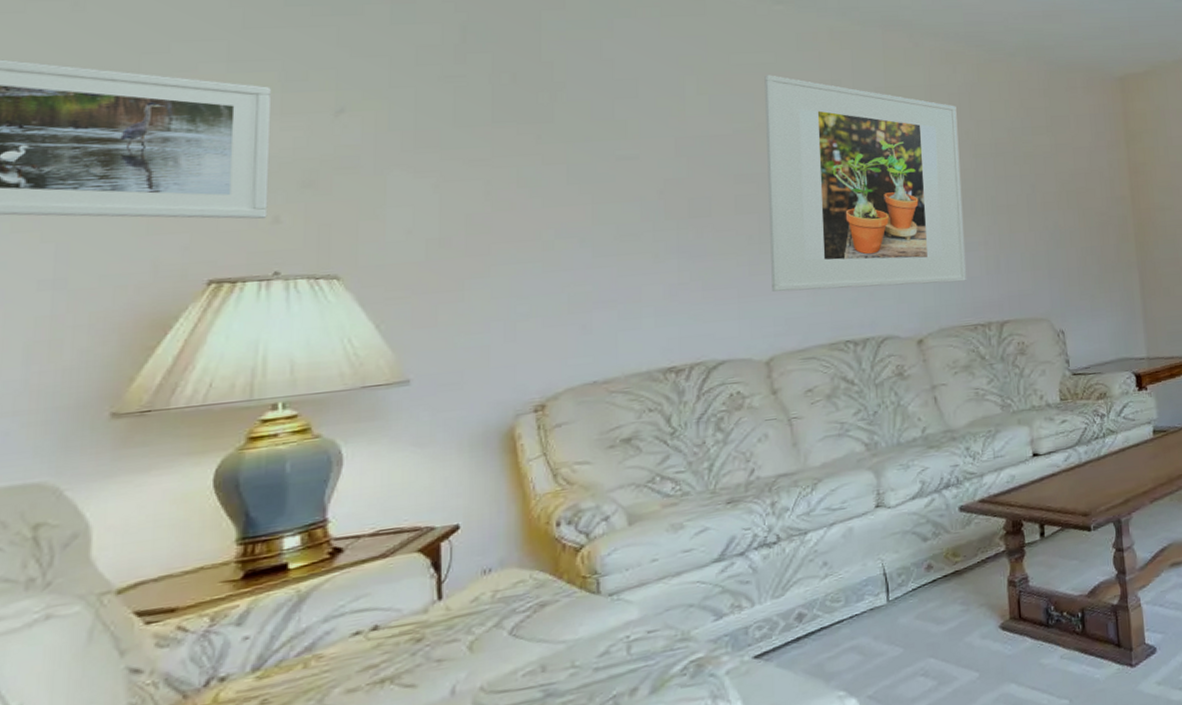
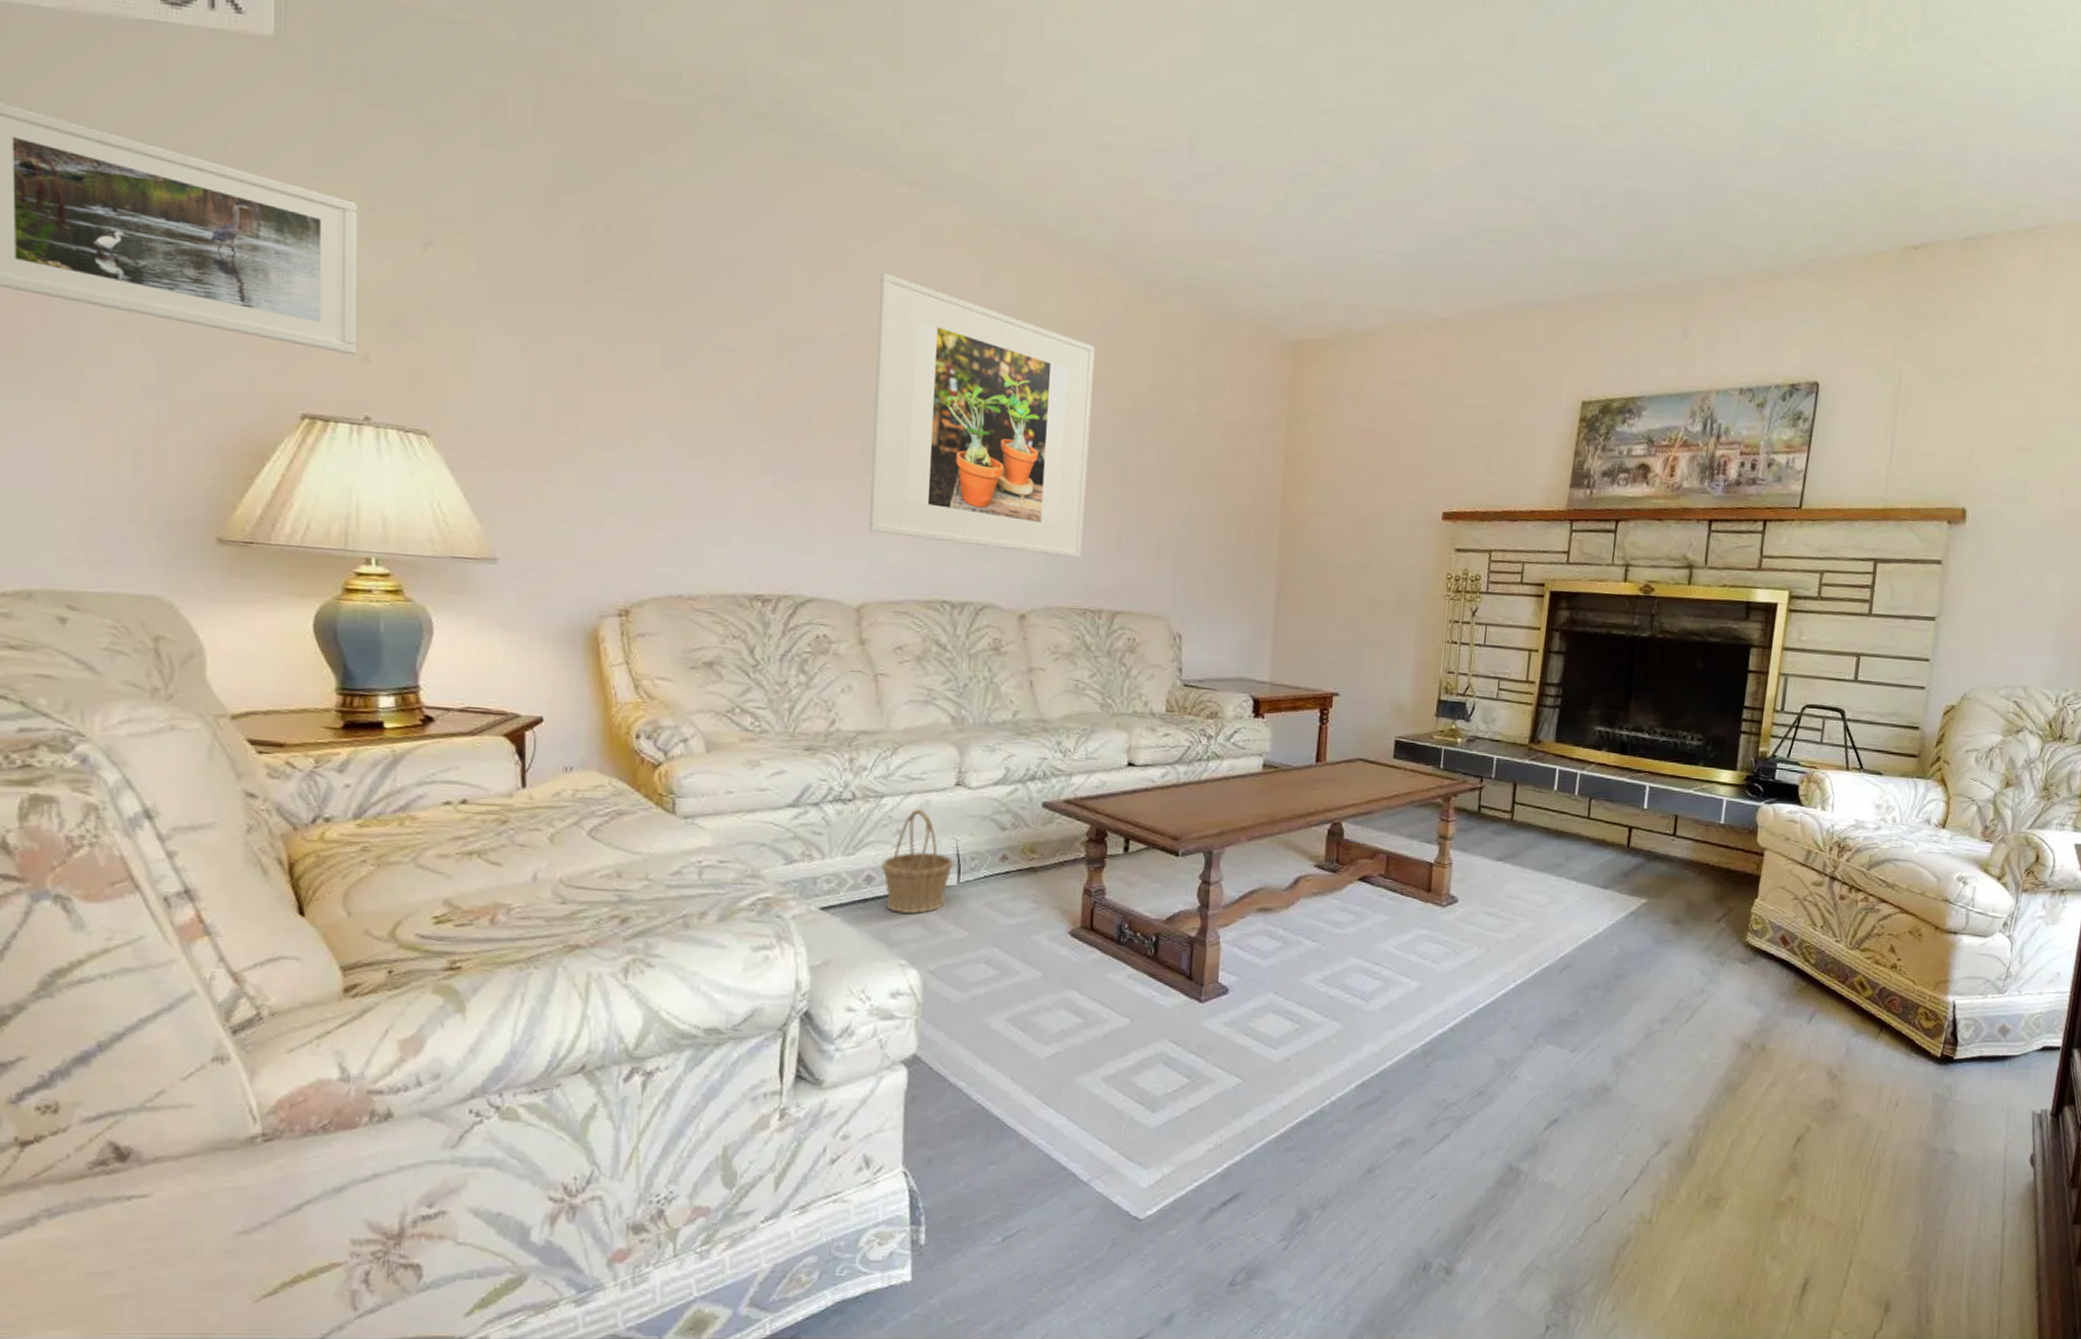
basket: none [810,537,881,645] -> present [880,809,954,915]

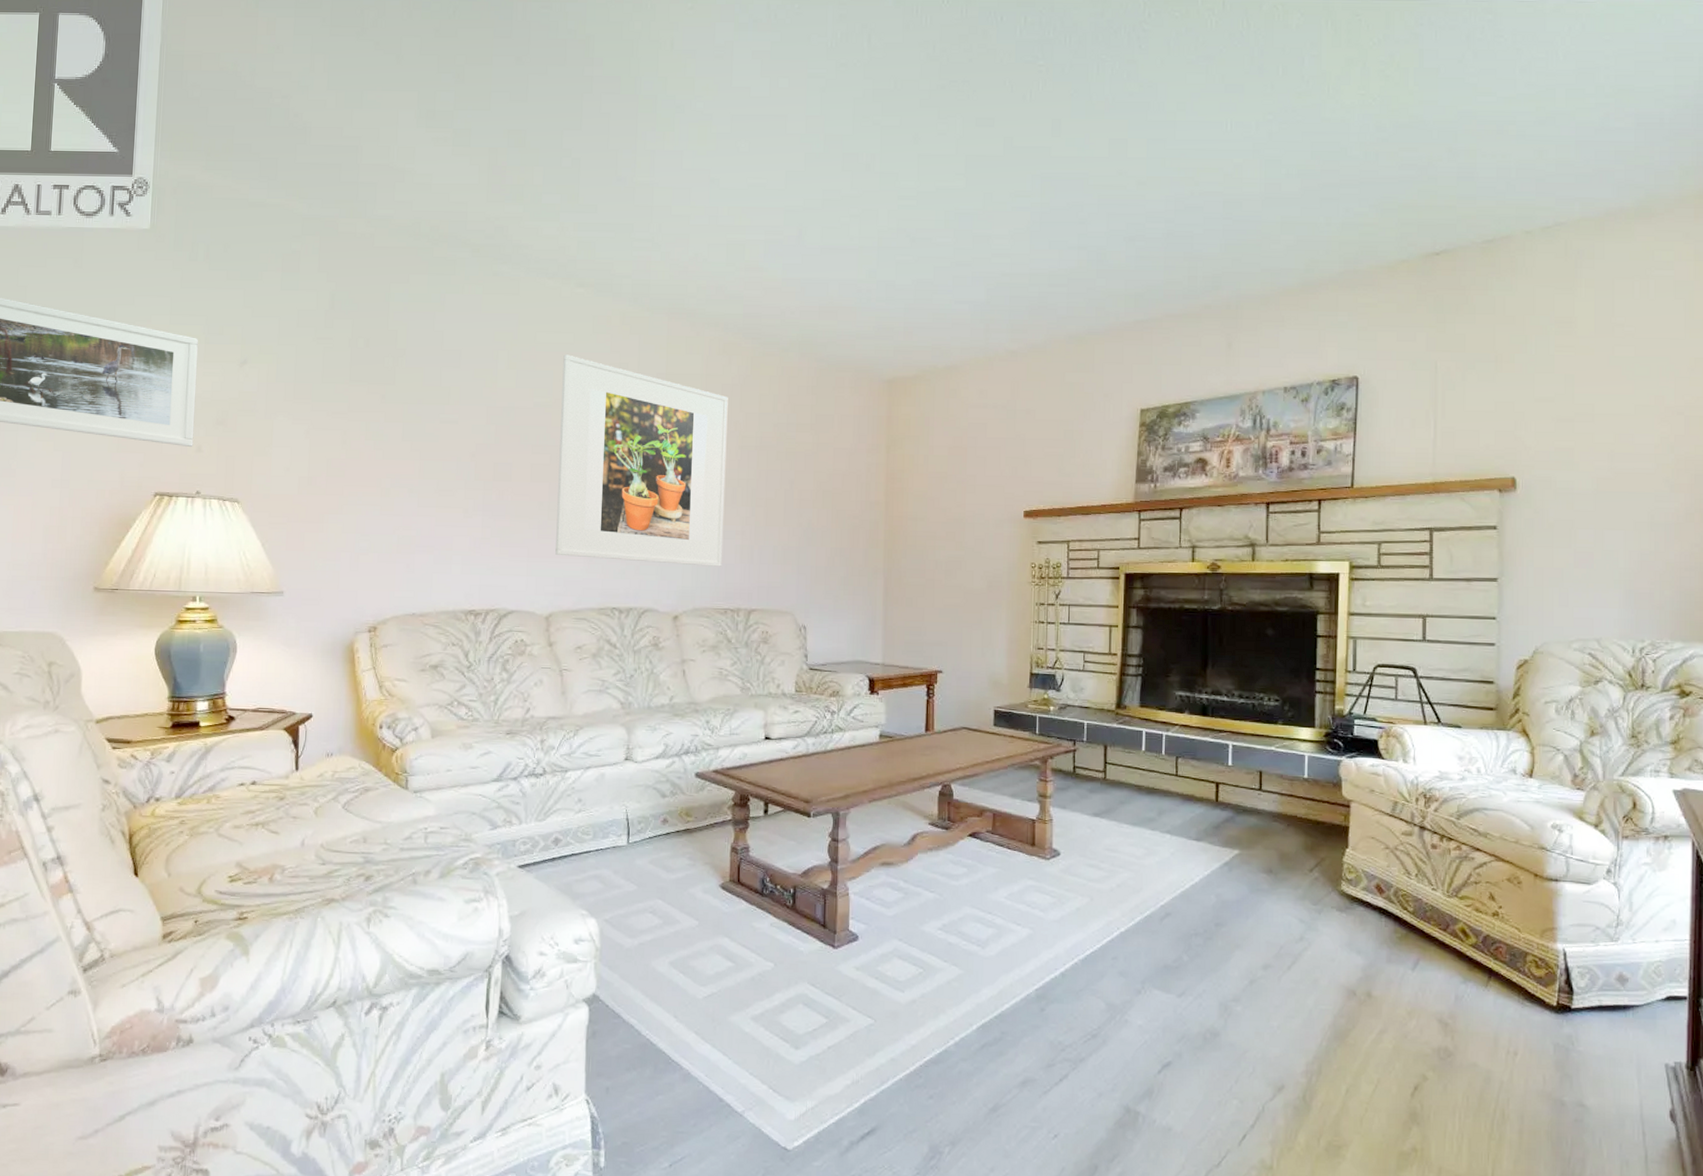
basket: present [880,809,954,915] -> none [565,781,624,871]

